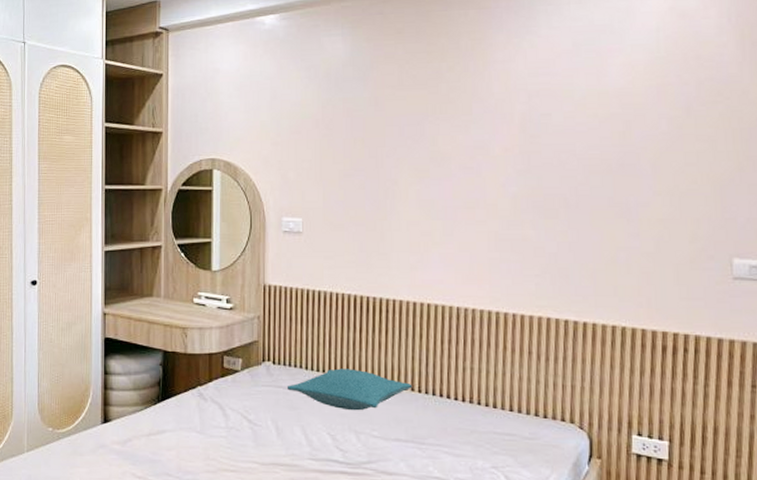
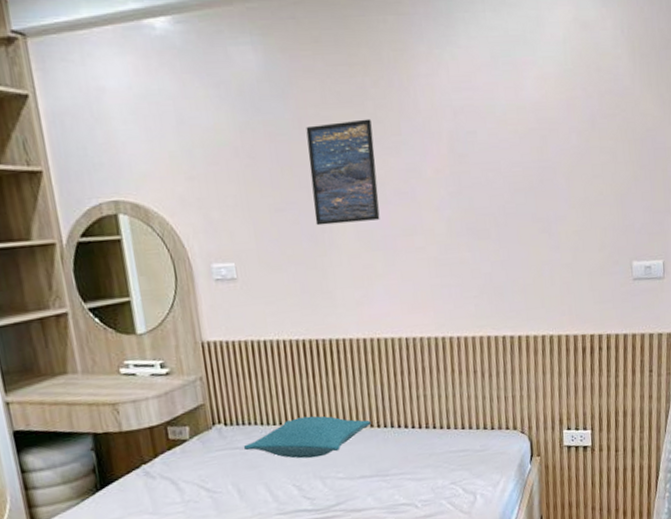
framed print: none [380,99,444,192] -> present [306,118,380,226]

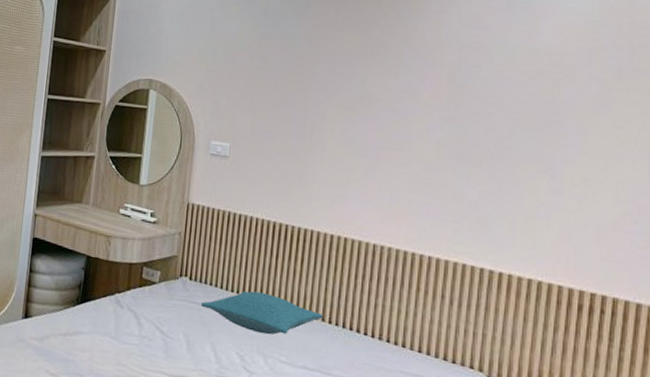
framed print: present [306,118,380,226] -> none [307,42,375,130]

